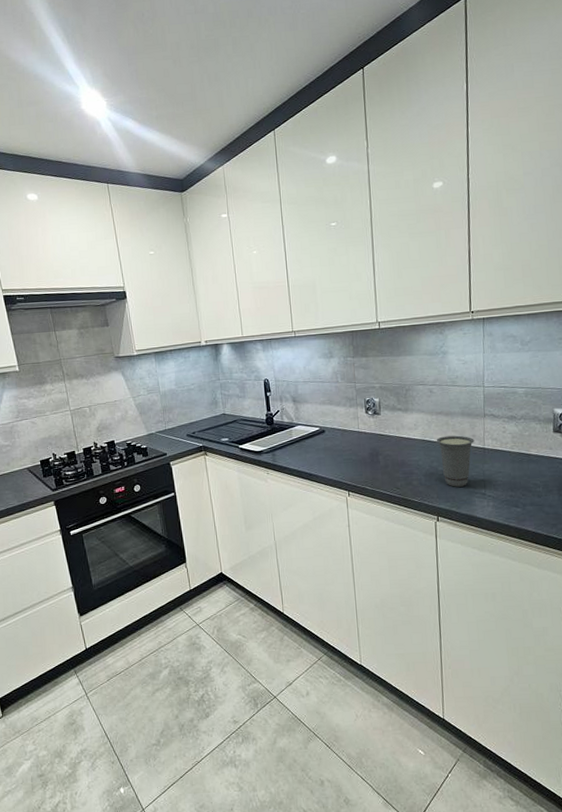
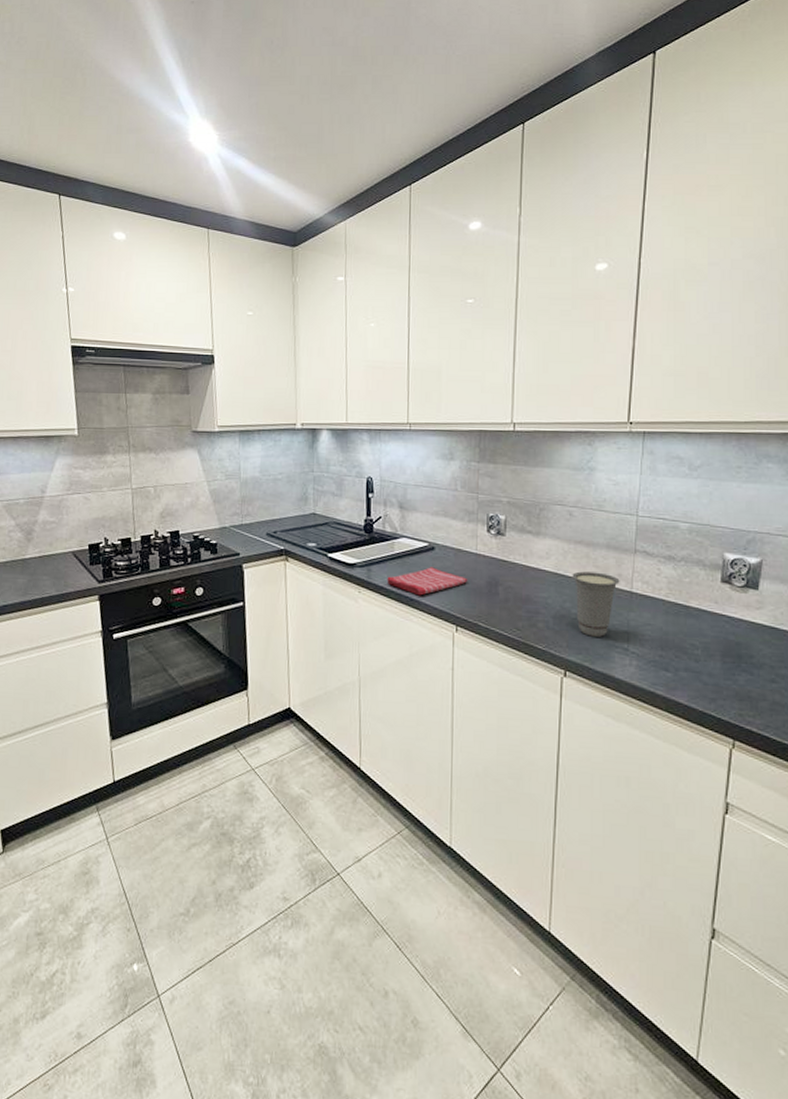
dish towel: none [289,446,354,471] -> present [387,567,468,596]

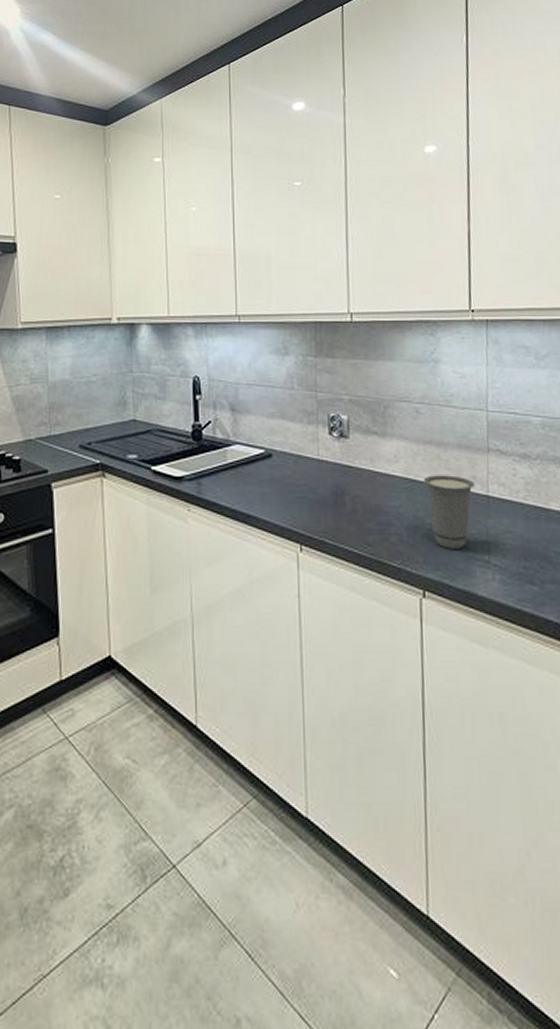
dish towel: present [387,567,468,596] -> none [220,477,311,511]

